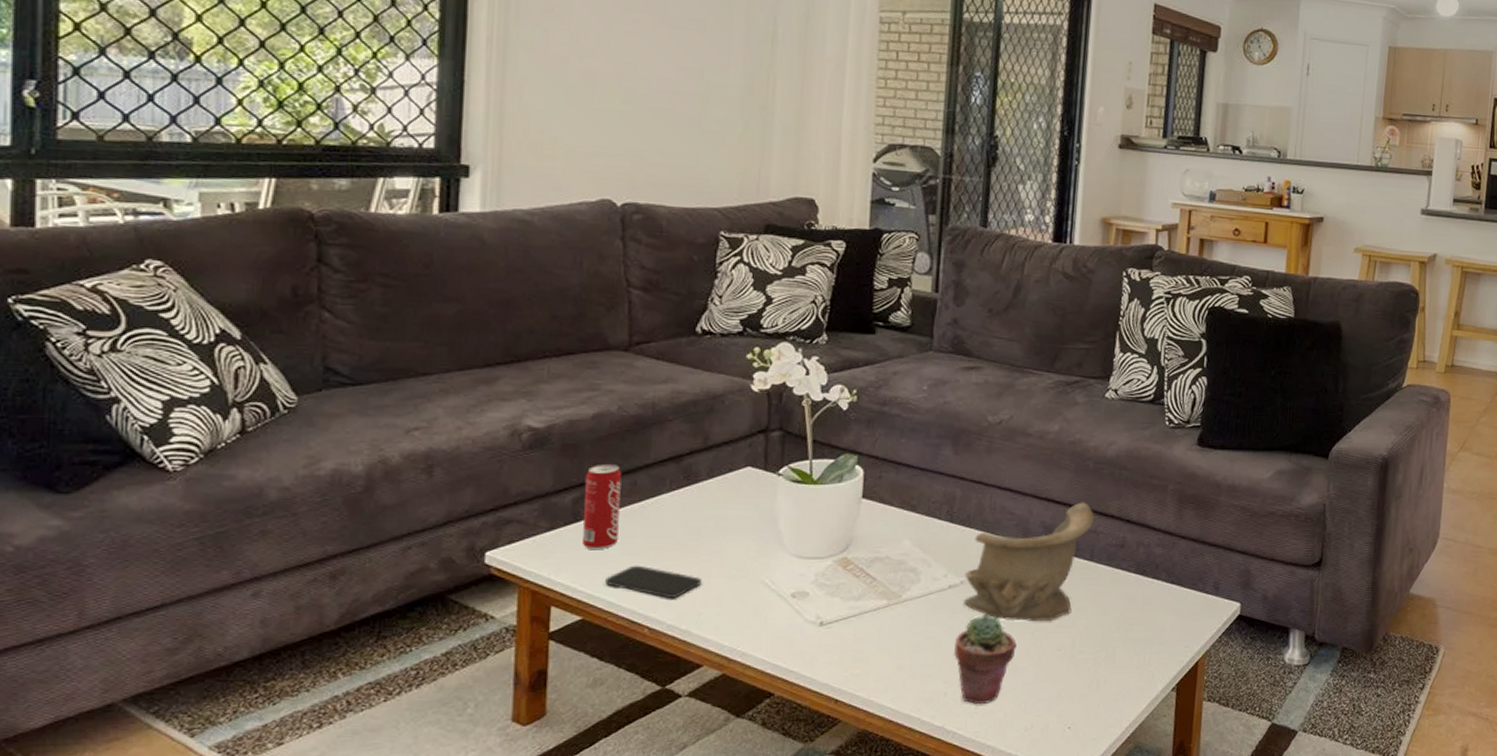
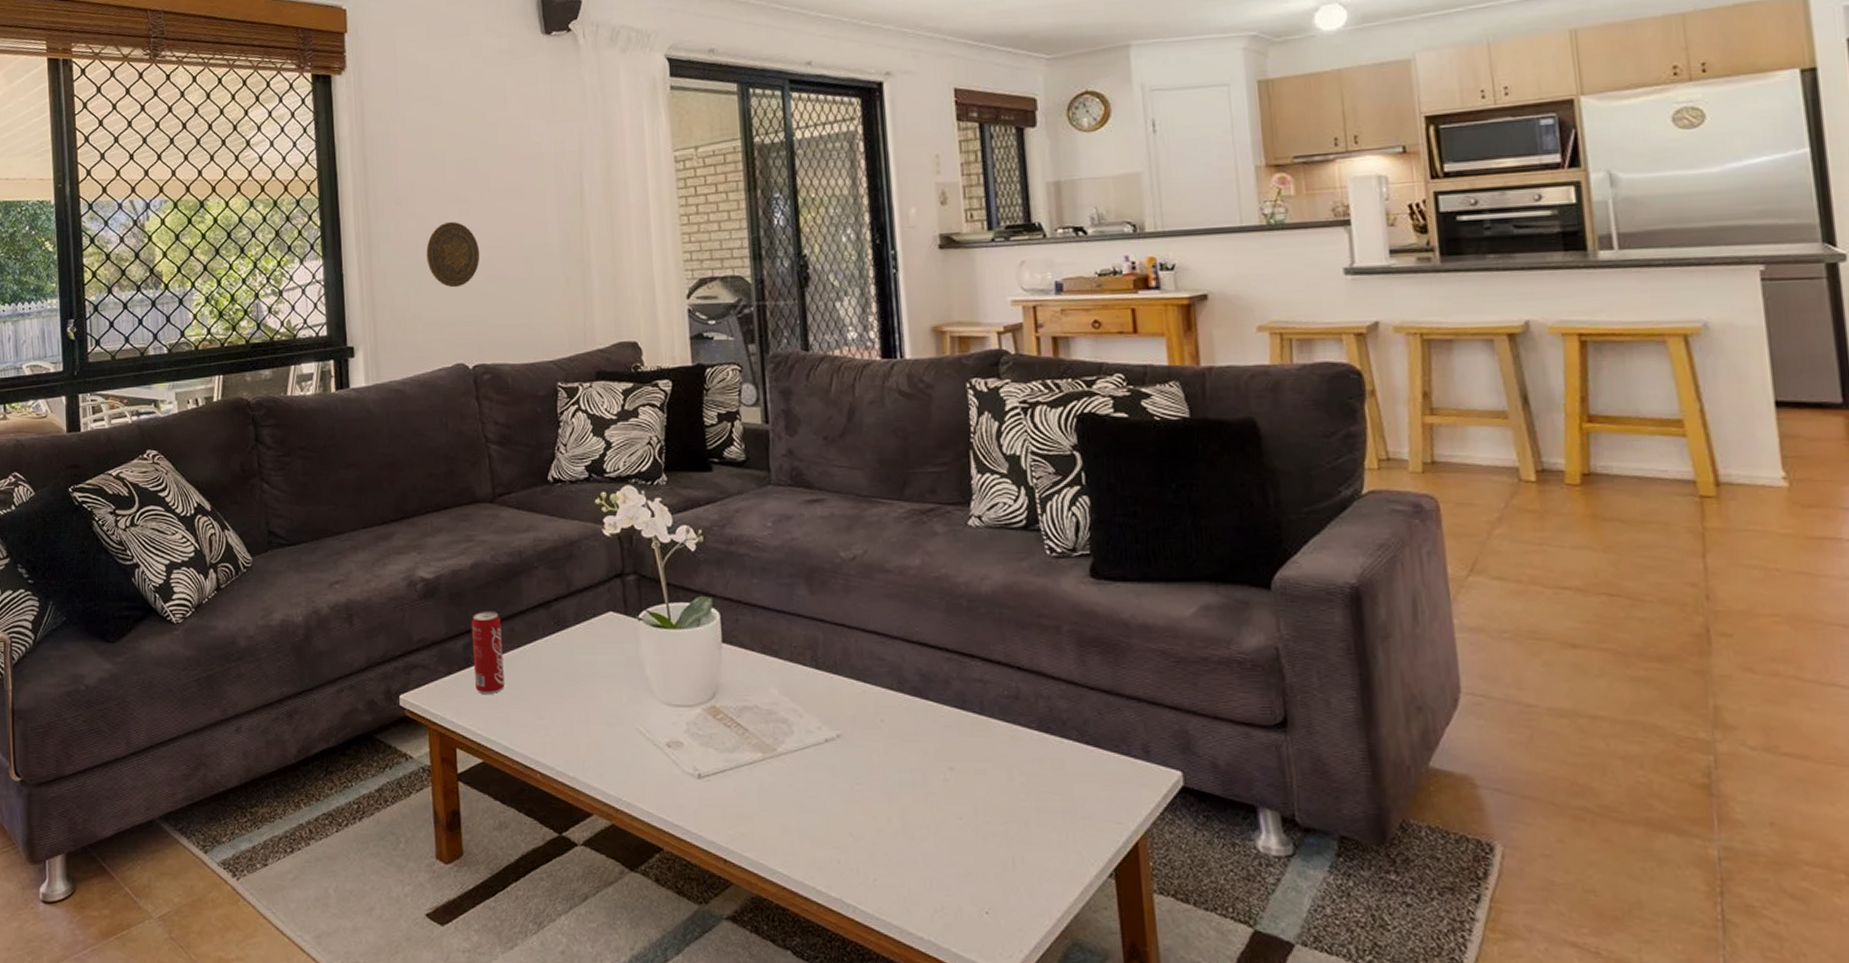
decorative plate: none [578,41,646,116] -> present [426,221,480,288]
smartphone: present [605,565,703,598] -> none [498,710,583,744]
potted succulent: present [954,614,1017,704] -> none [840,772,910,876]
decorative bowl: present [964,502,1094,621] -> none [840,646,978,783]

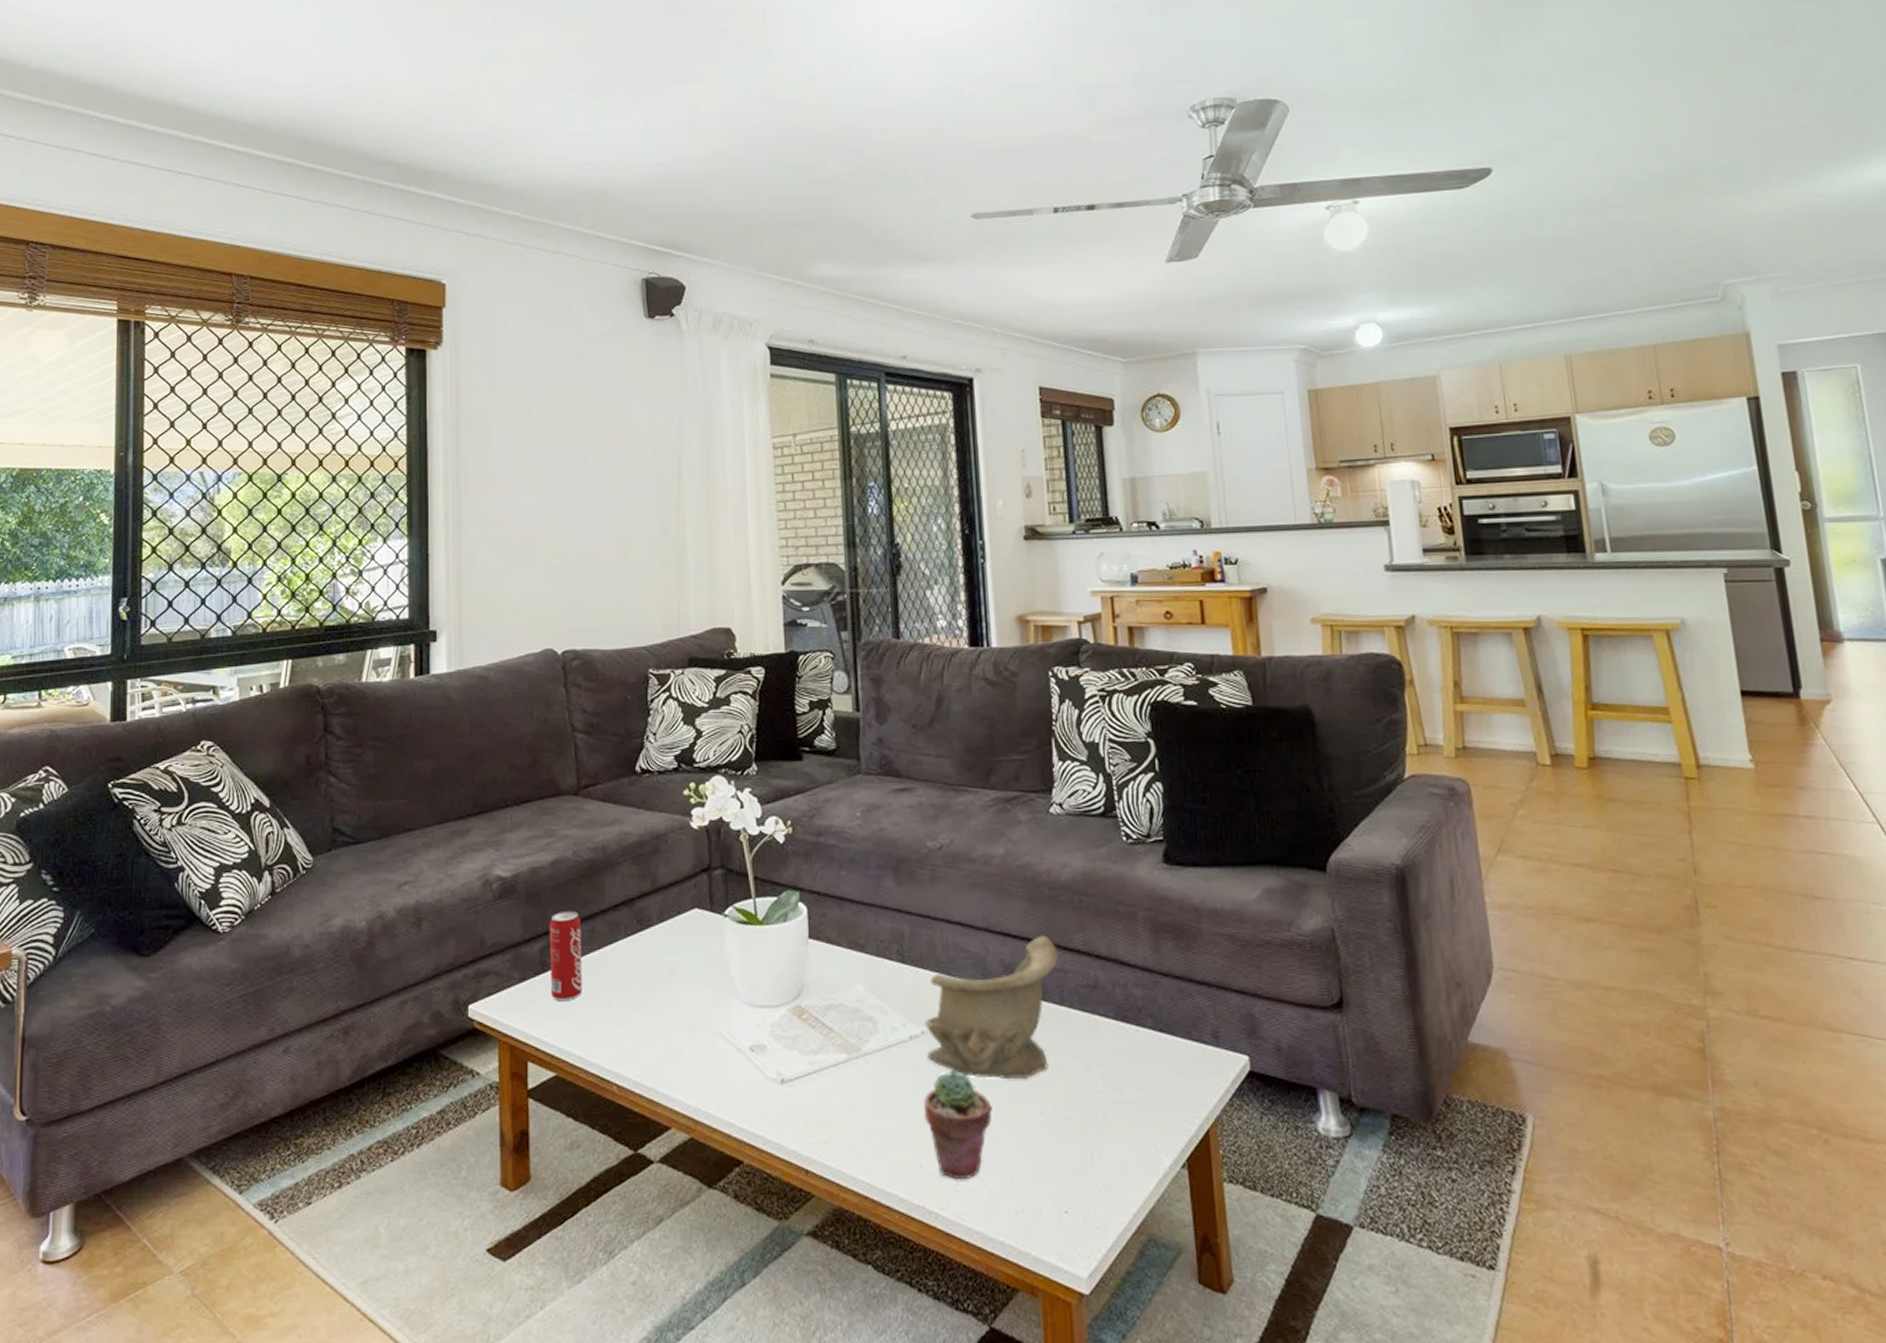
decorative plate: present [426,221,480,288] -> none [518,502,574,571]
decorative bowl: none [840,646,978,783] -> present [924,935,1058,1079]
potted succulent: none [840,772,910,876] -> present [924,1070,992,1179]

